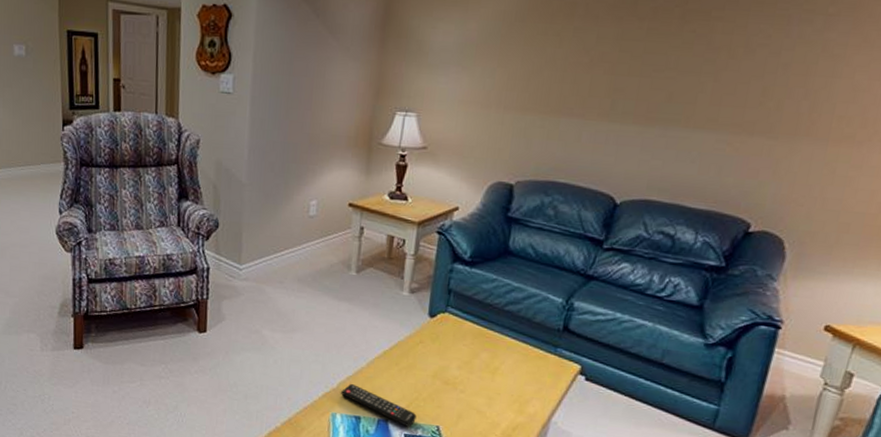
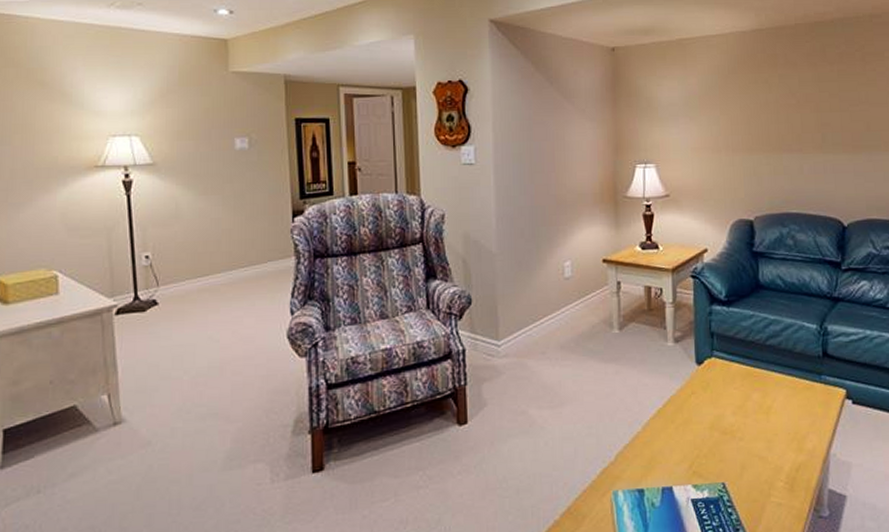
remote control: present [340,383,417,428] -> none [619,452,701,491]

